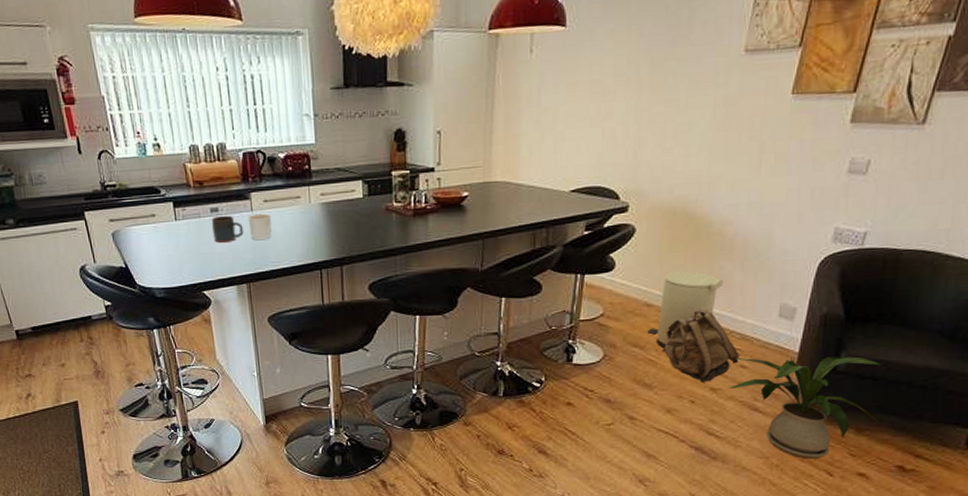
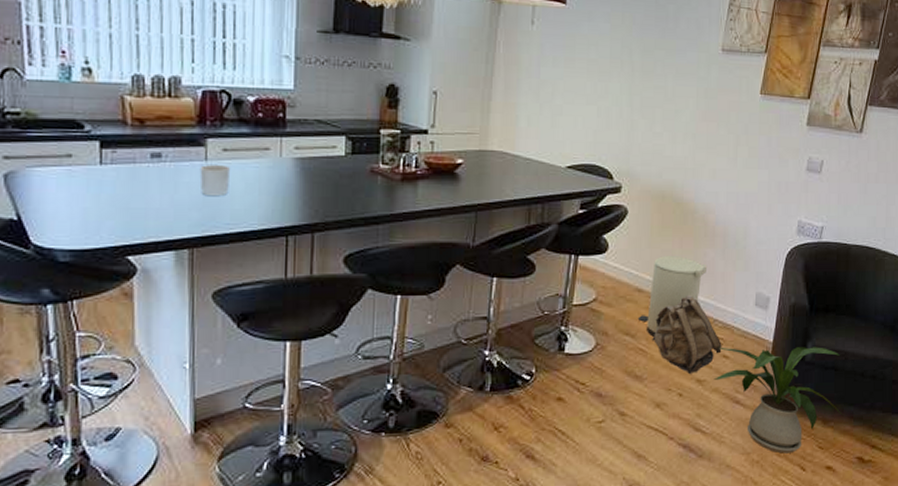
mug: present [211,215,244,243] -> none [149,162,192,196]

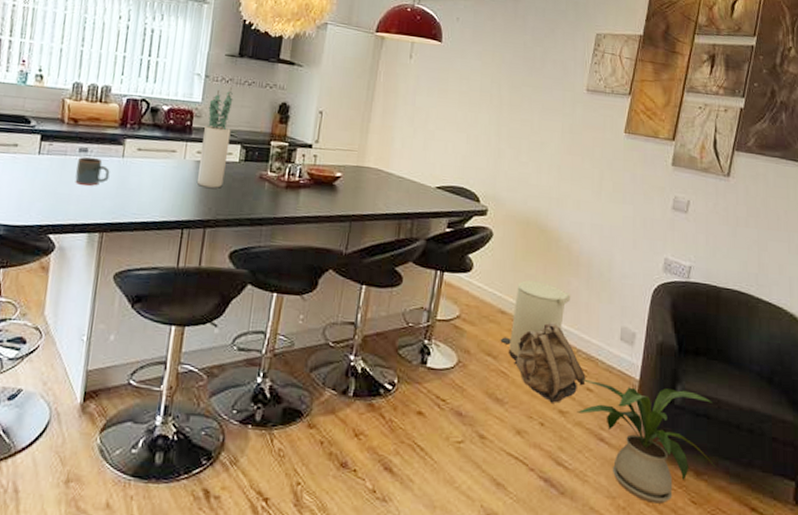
mug: none [149,162,192,196] -> present [75,156,110,186]
mug: present [199,165,230,197] -> none [115,161,141,190]
vase: none [298,68,333,189] -> present [196,86,233,189]

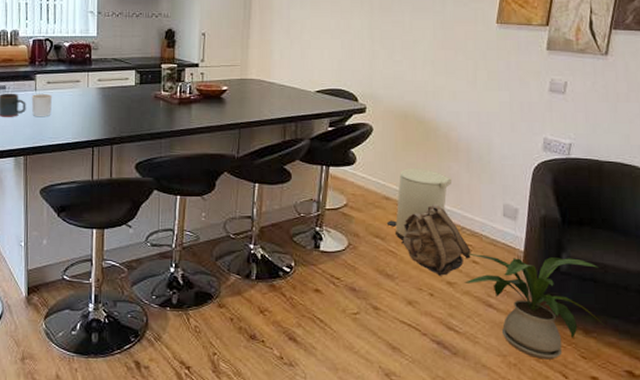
mug: none [115,161,141,190] -> present [31,94,52,117]
vase: present [196,86,233,189] -> none [100,19,125,111]

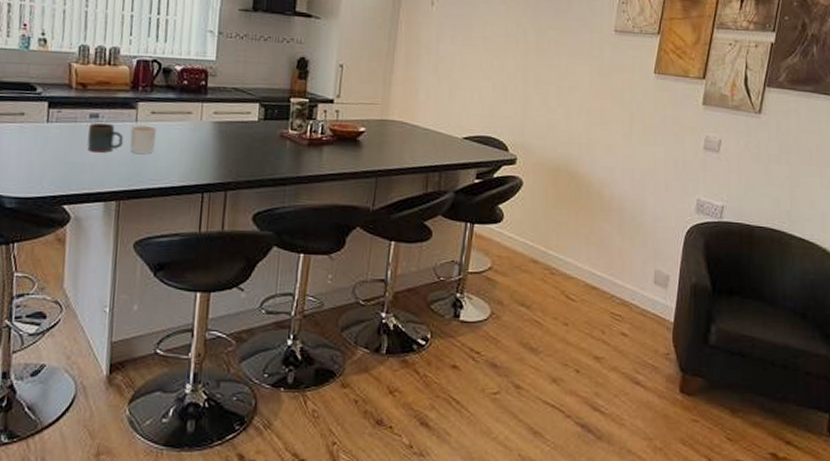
pedal bin: present [386,168,453,240] -> none [533,228,604,309]
backpack: present [401,204,471,276] -> none [548,269,620,350]
house plant: present [464,253,607,360] -> none [612,324,753,443]

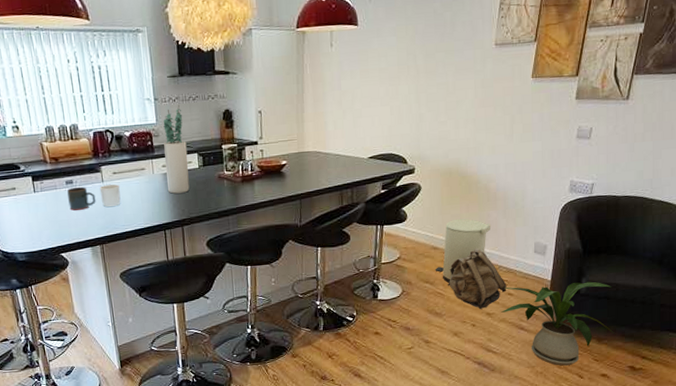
vase: none [215,42,249,150] -> present [163,104,190,195]
pedal bin: none [533,228,604,309] -> present [435,219,491,283]
backpack: none [548,269,620,350] -> present [448,248,507,309]
house plant: none [612,324,753,443] -> present [501,281,616,366]

